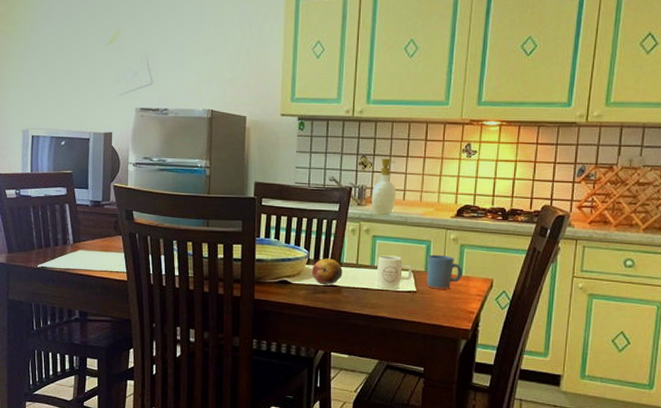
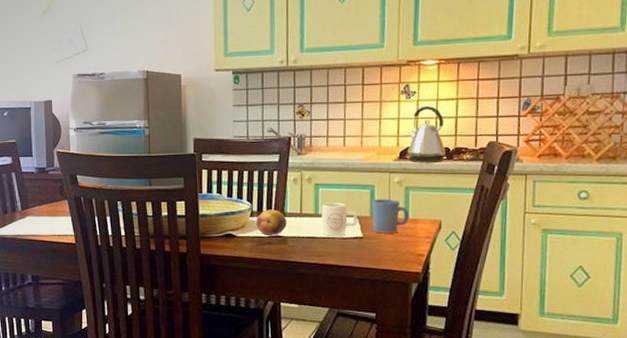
soap bottle: present [371,158,397,216] -> none [311,106,337,164]
kettle: none [464,165,502,222] -> present [407,105,446,163]

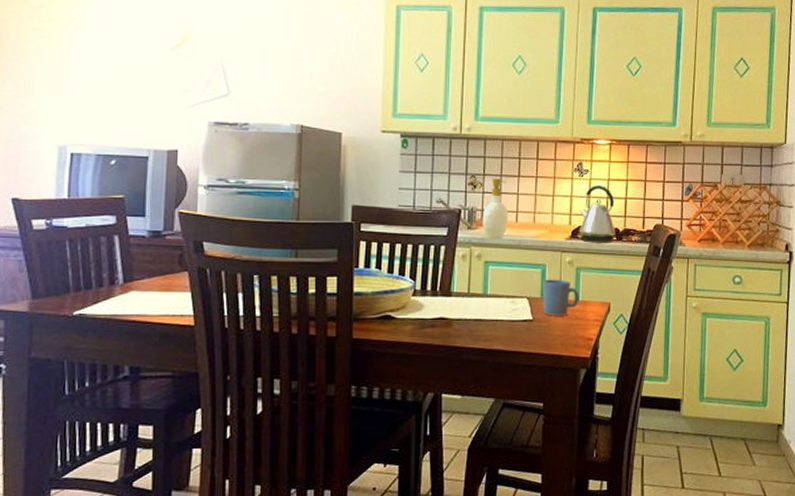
fruit: present [256,209,287,235] -> none [418,288,453,317]
soap bottle: none [311,106,337,164] -> present [482,178,509,240]
mug: present [321,202,358,237] -> none [489,282,528,320]

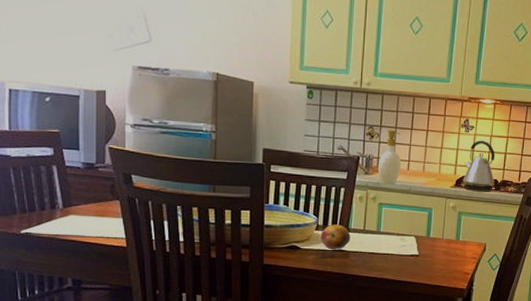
fruit: none [418,288,453,317] -> present [320,224,350,249]
mug: present [543,279,579,316] -> none [428,221,460,253]

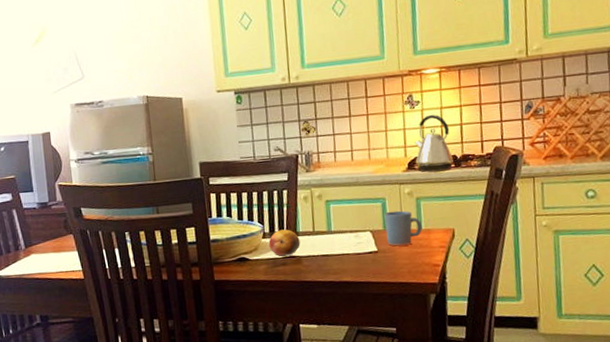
soap bottle: present [377,130,401,185] -> none [318,120,345,180]
mug: none [428,221,460,253] -> present [384,210,422,247]

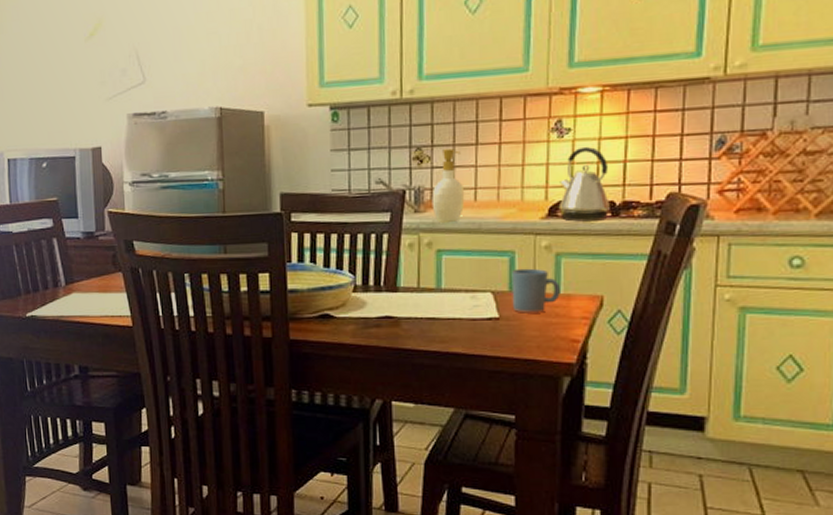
fruit: present [268,229,301,256] -> none [360,282,400,316]
soap bottle: none [318,120,345,180] -> present [431,149,465,224]

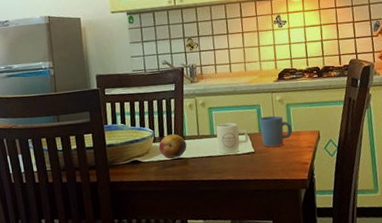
fruit: none [360,282,400,316] -> present [158,134,187,159]
soap bottle: present [431,149,465,224] -> none [201,38,224,89]
mug: none [444,273,492,318] -> present [216,122,249,154]
kettle: present [558,146,610,222] -> none [283,32,317,83]

